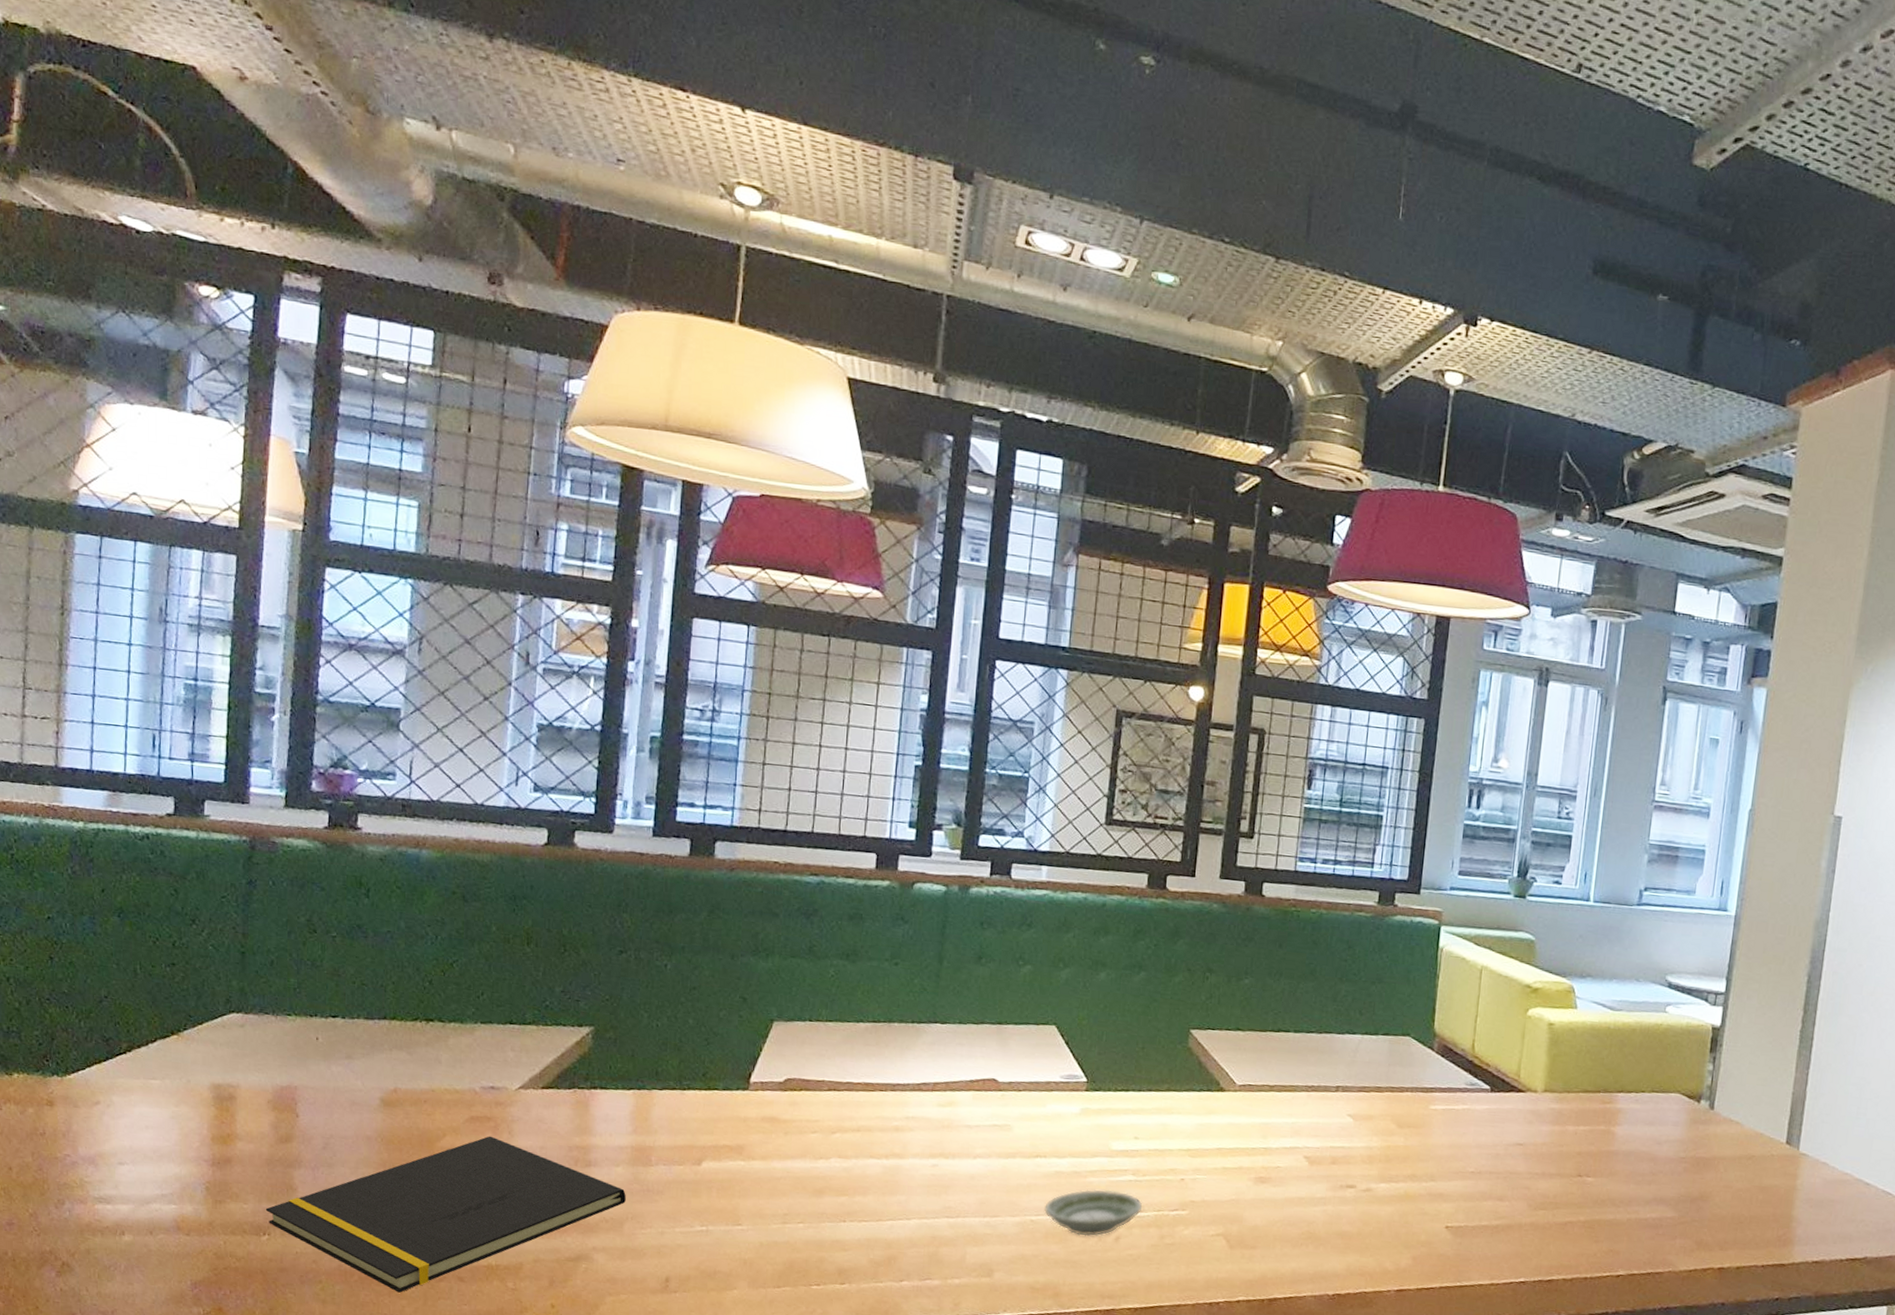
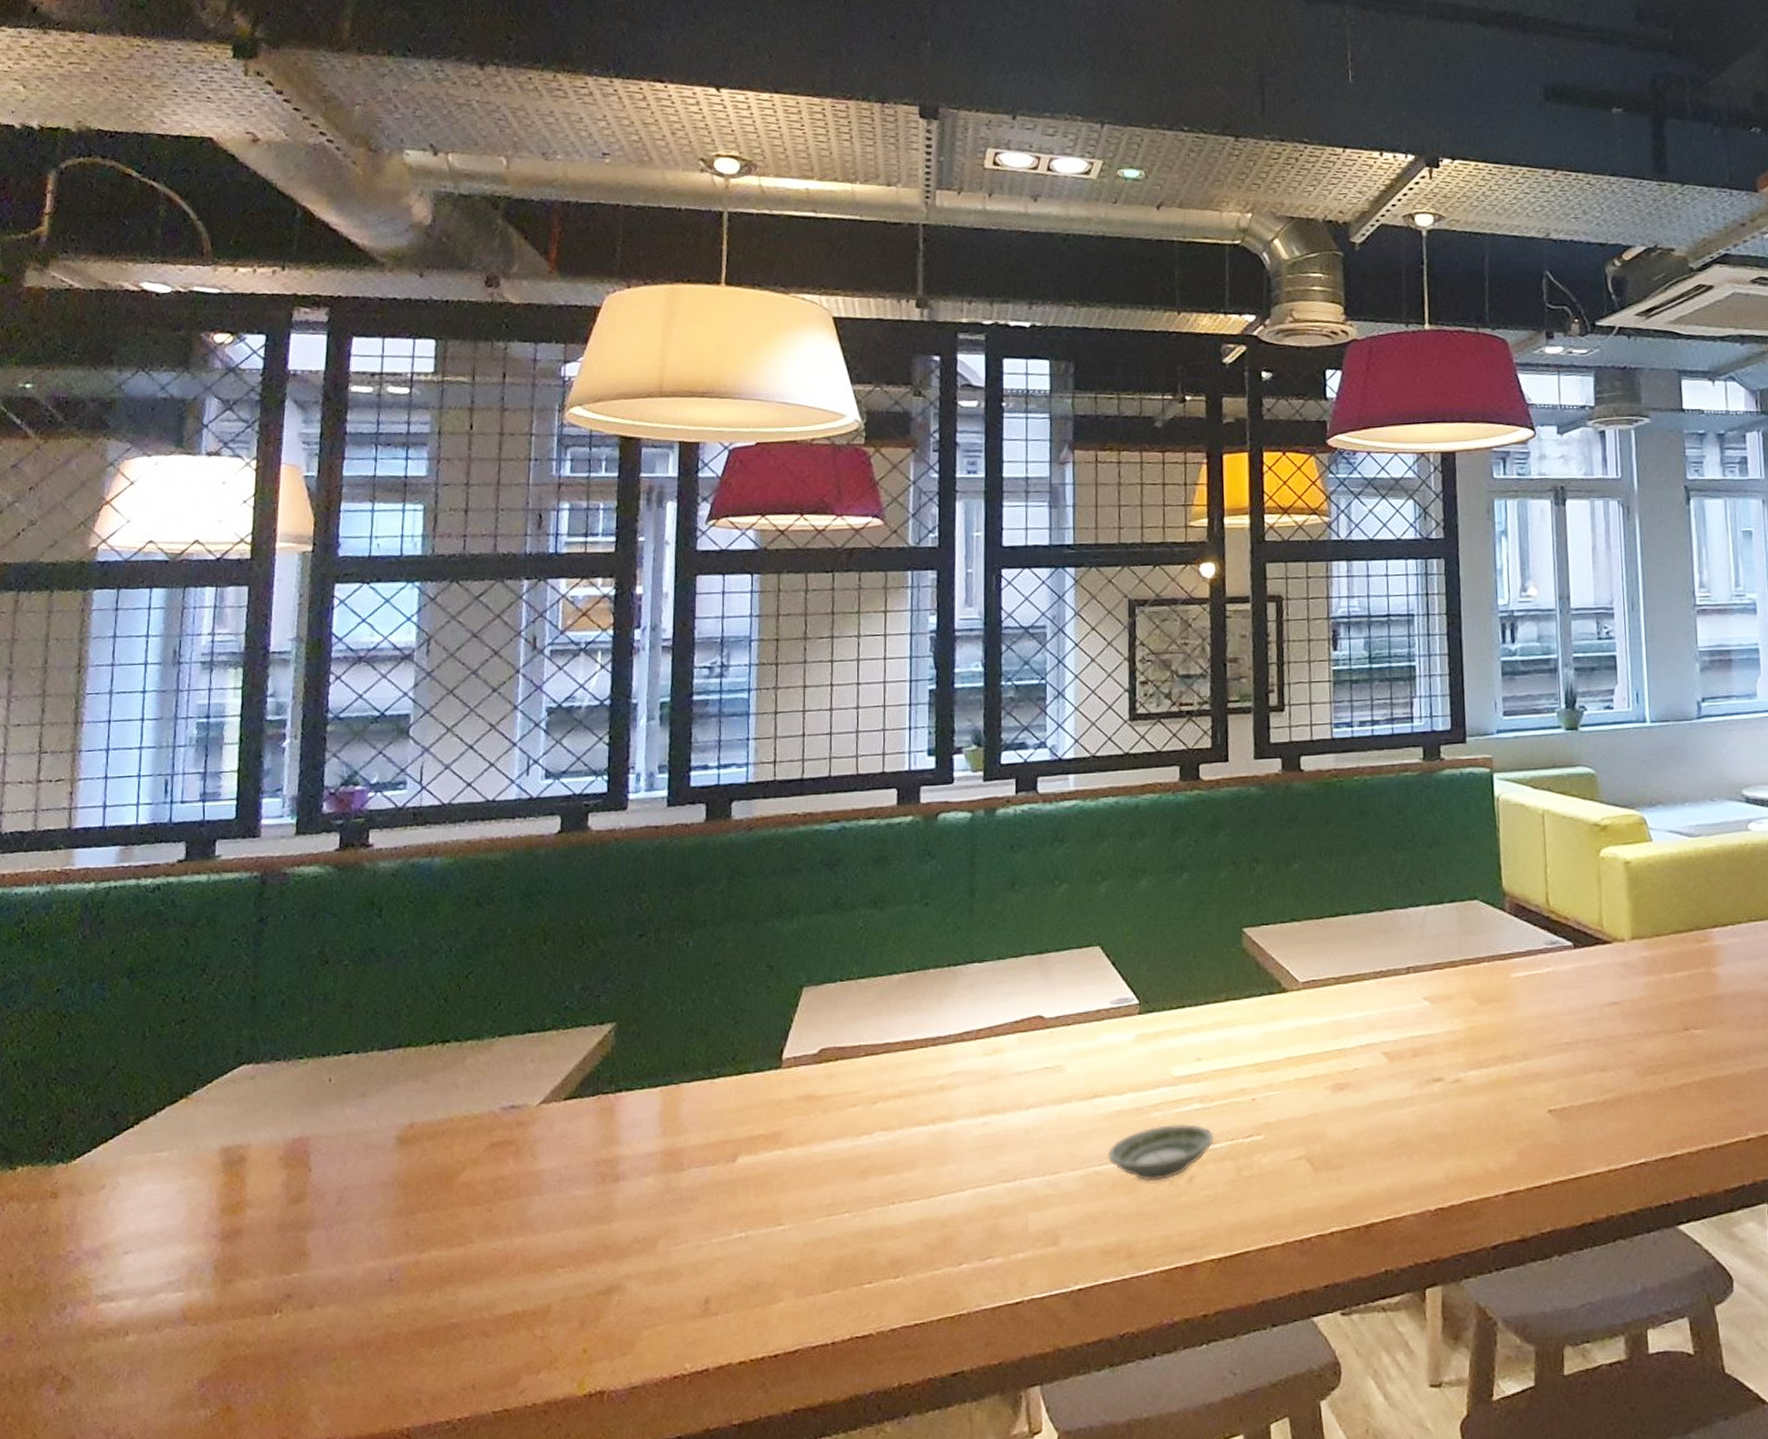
notepad: present [265,1136,626,1293] -> none [276,1162,658,1360]

